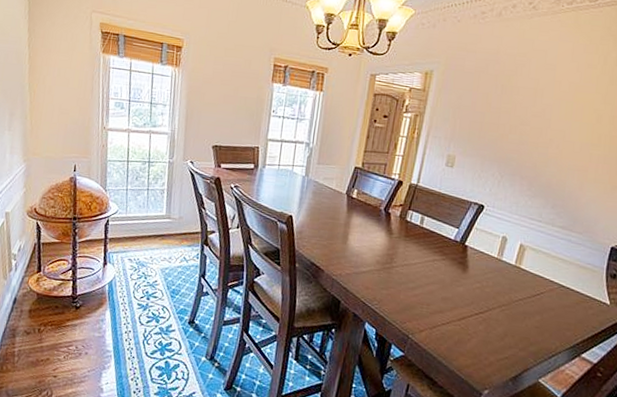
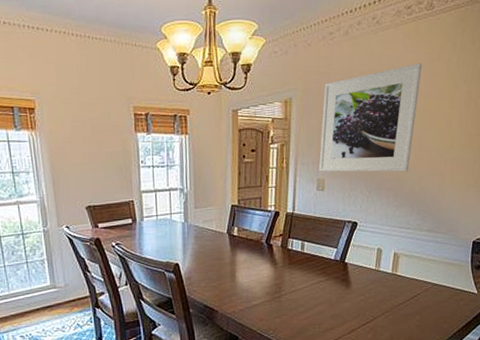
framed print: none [450,53,577,162] -> present [318,63,422,172]

